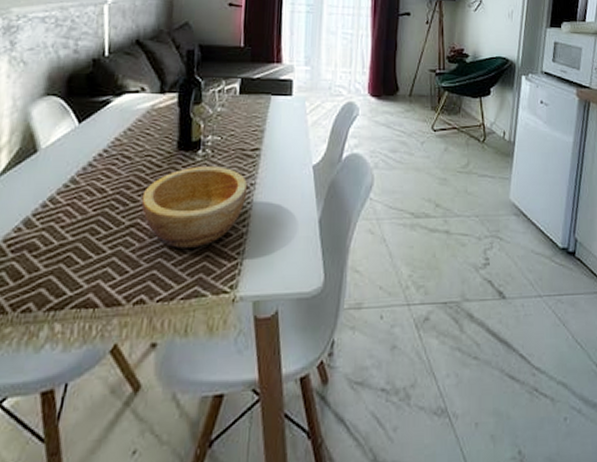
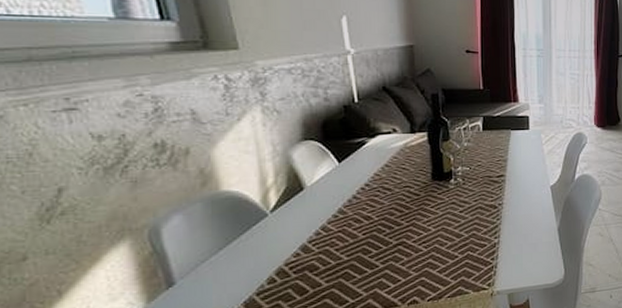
bowl: present [141,166,248,248] -> none [405,192,497,259]

